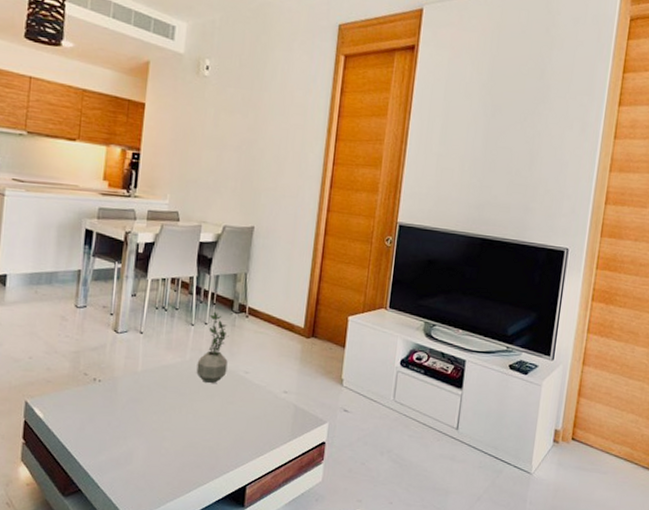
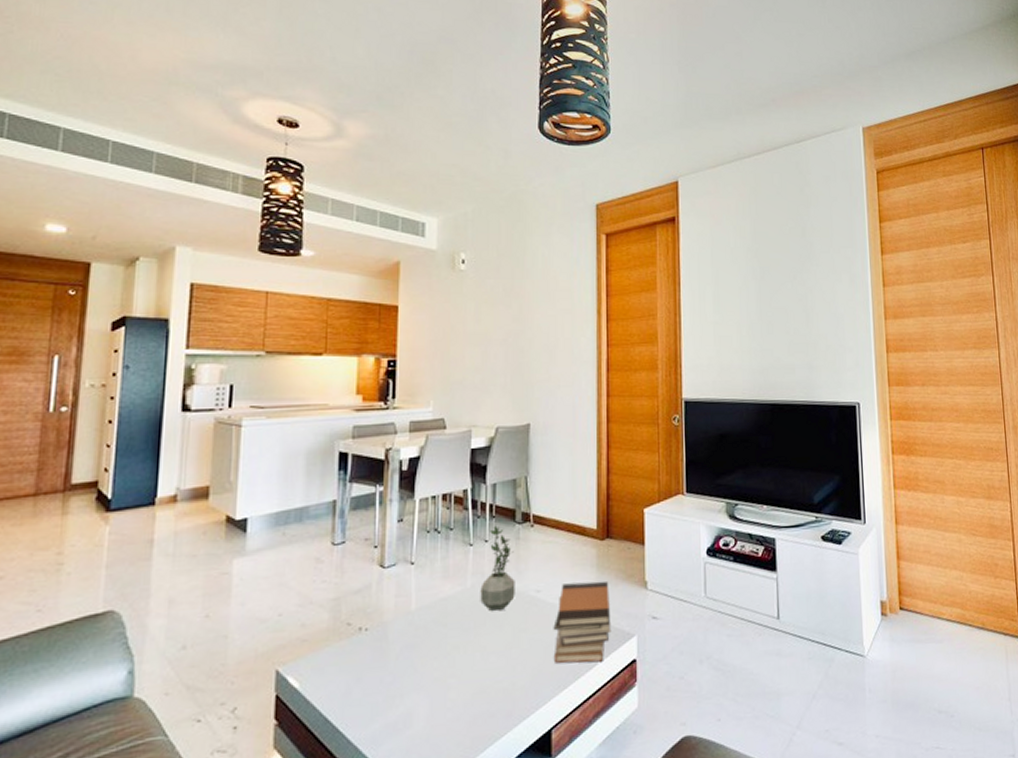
book stack: none [254,370,309,439] -> present [553,581,612,664]

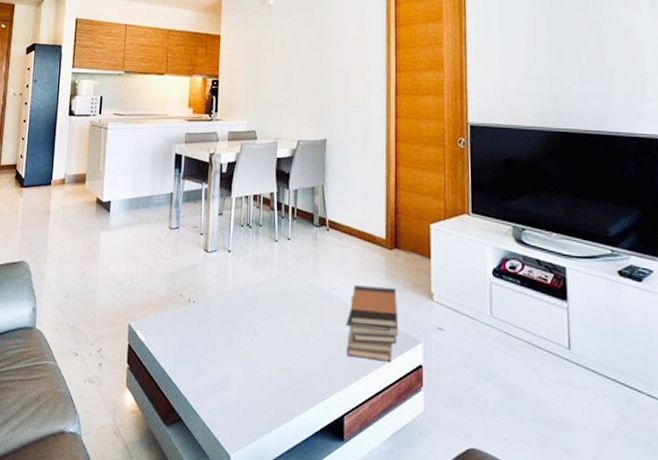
potted plant: present [480,525,515,611] -> none [283,226,313,301]

